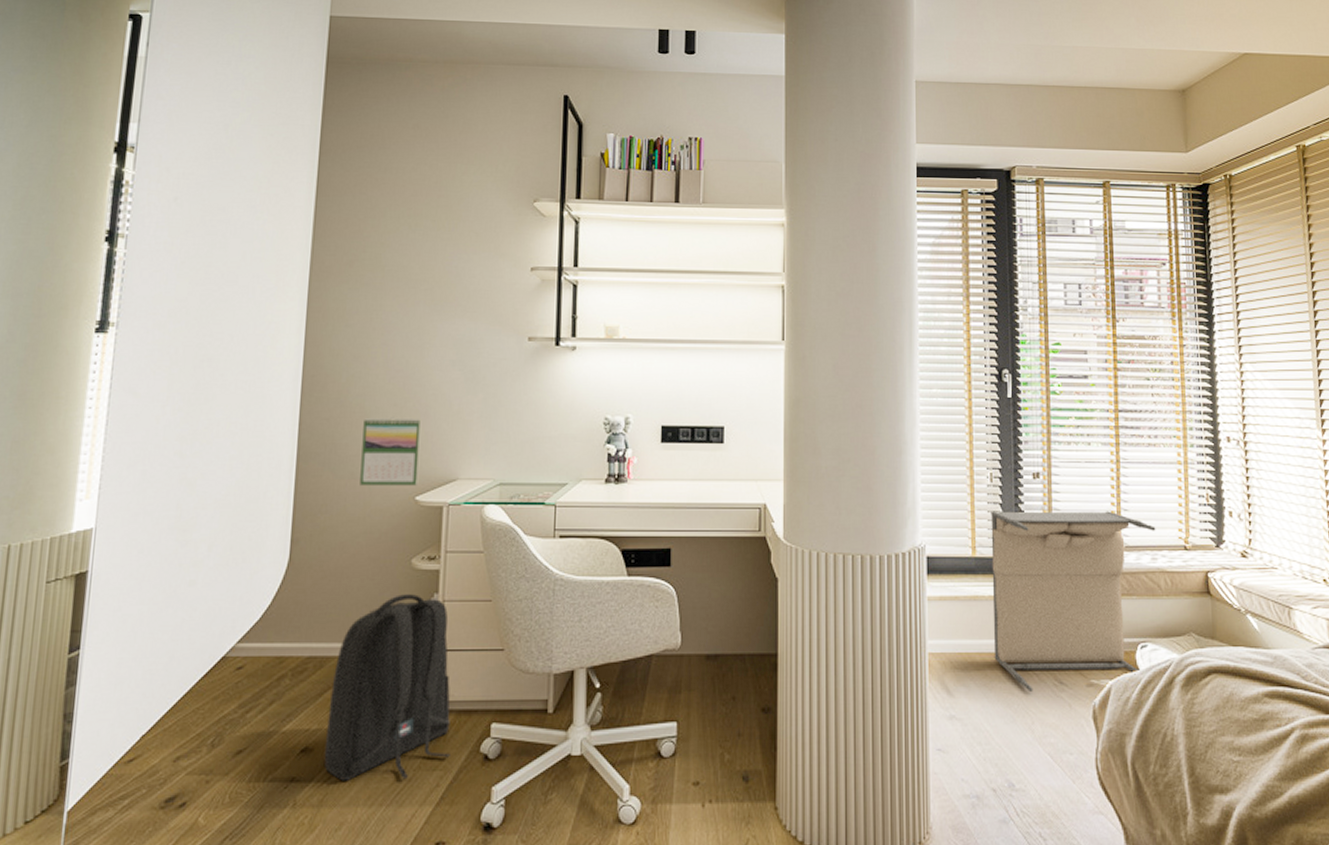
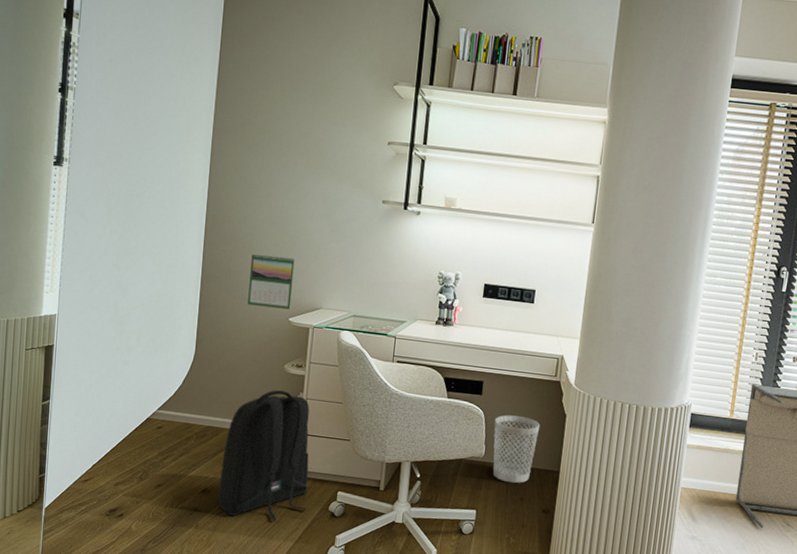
wastebasket: none [689,588,747,678] -> present [492,415,540,484]

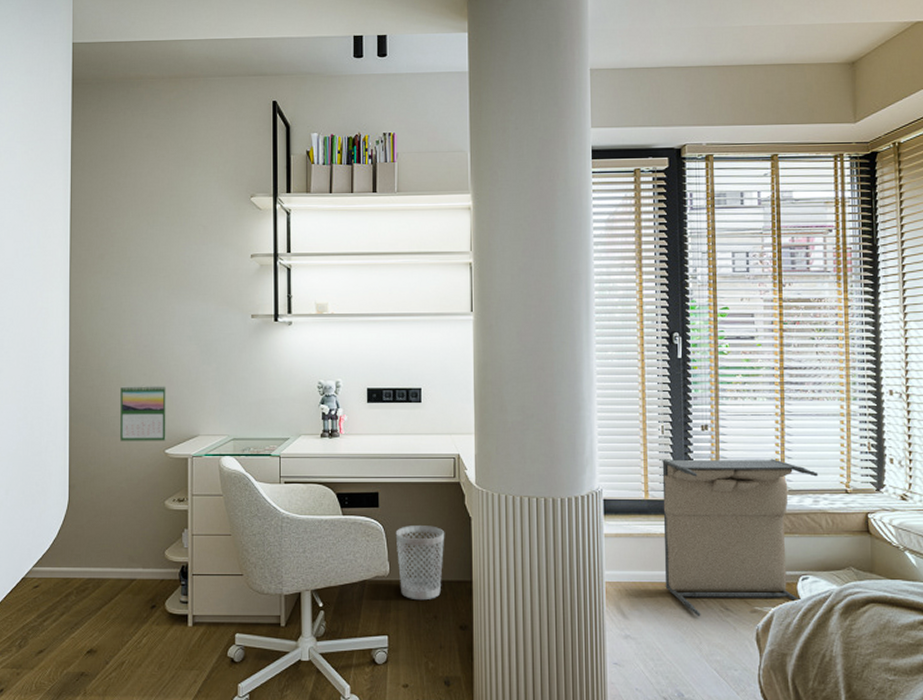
backpack: present [217,390,310,521] -> none [105,530,204,676]

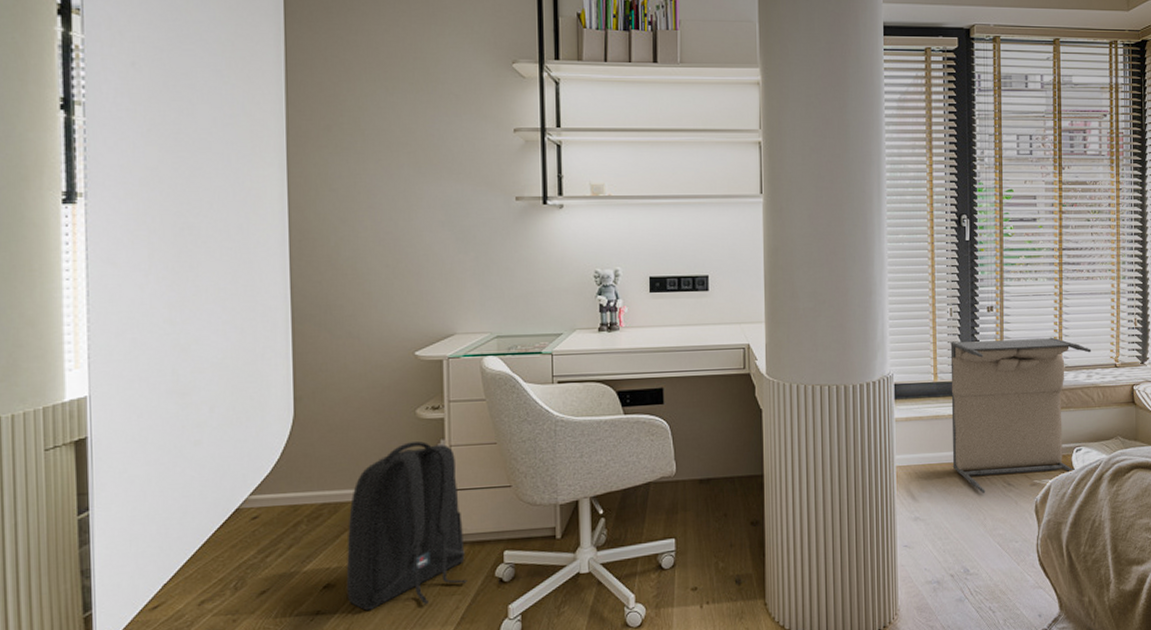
backpack: none [105,530,204,676] -> present [346,441,467,611]
calendar: present [120,385,167,441] -> none [357,278,417,344]
wastebasket: present [395,526,445,601] -> none [682,420,735,499]

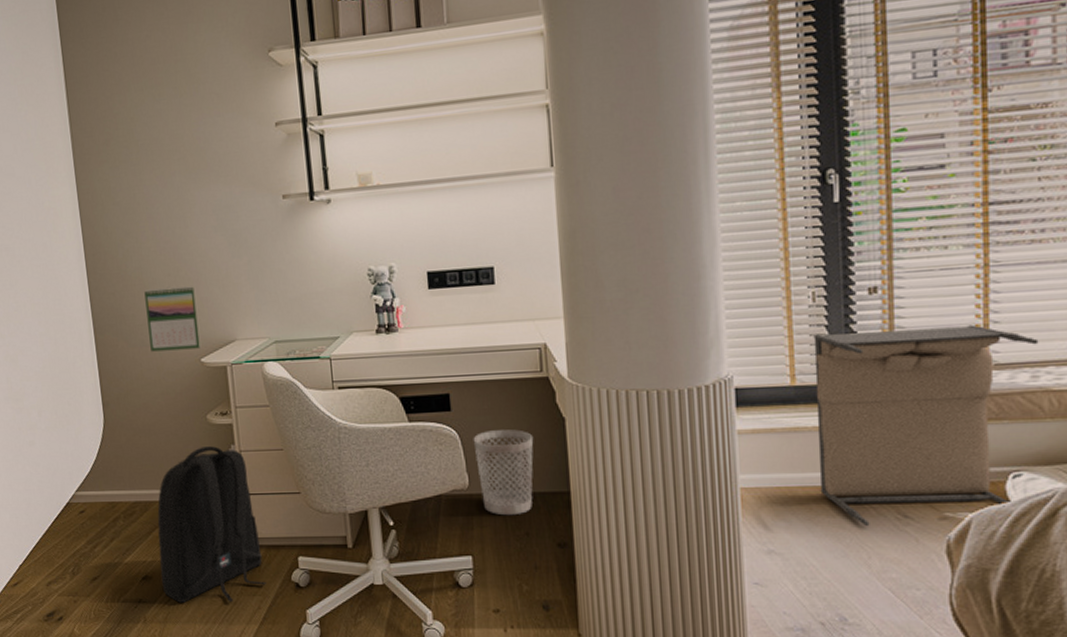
calendar: none [357,278,417,344] -> present [144,286,201,352]
wastebasket: none [682,420,735,499] -> present [473,429,534,516]

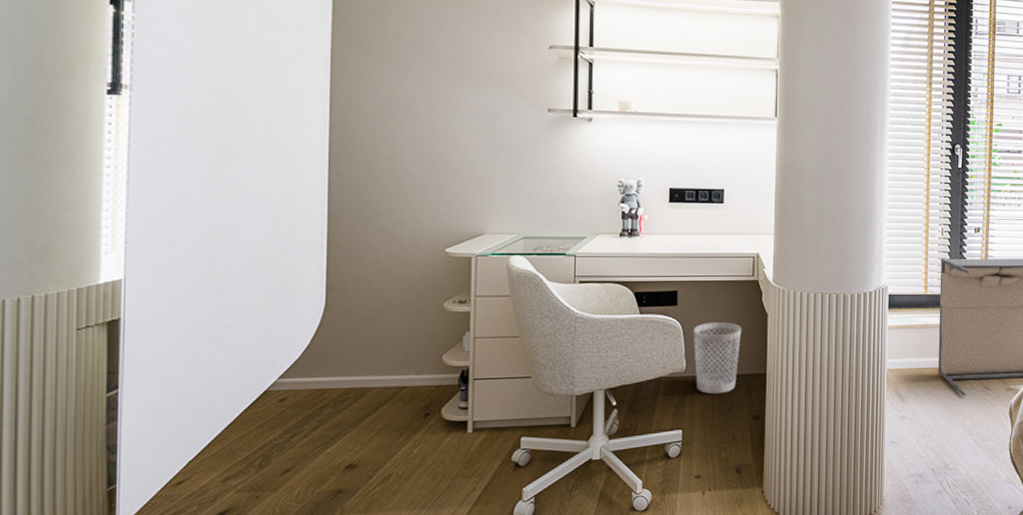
calendar: present [144,286,201,352] -> none [391,178,449,239]
backpack: present [157,446,266,603] -> none [368,333,485,490]

